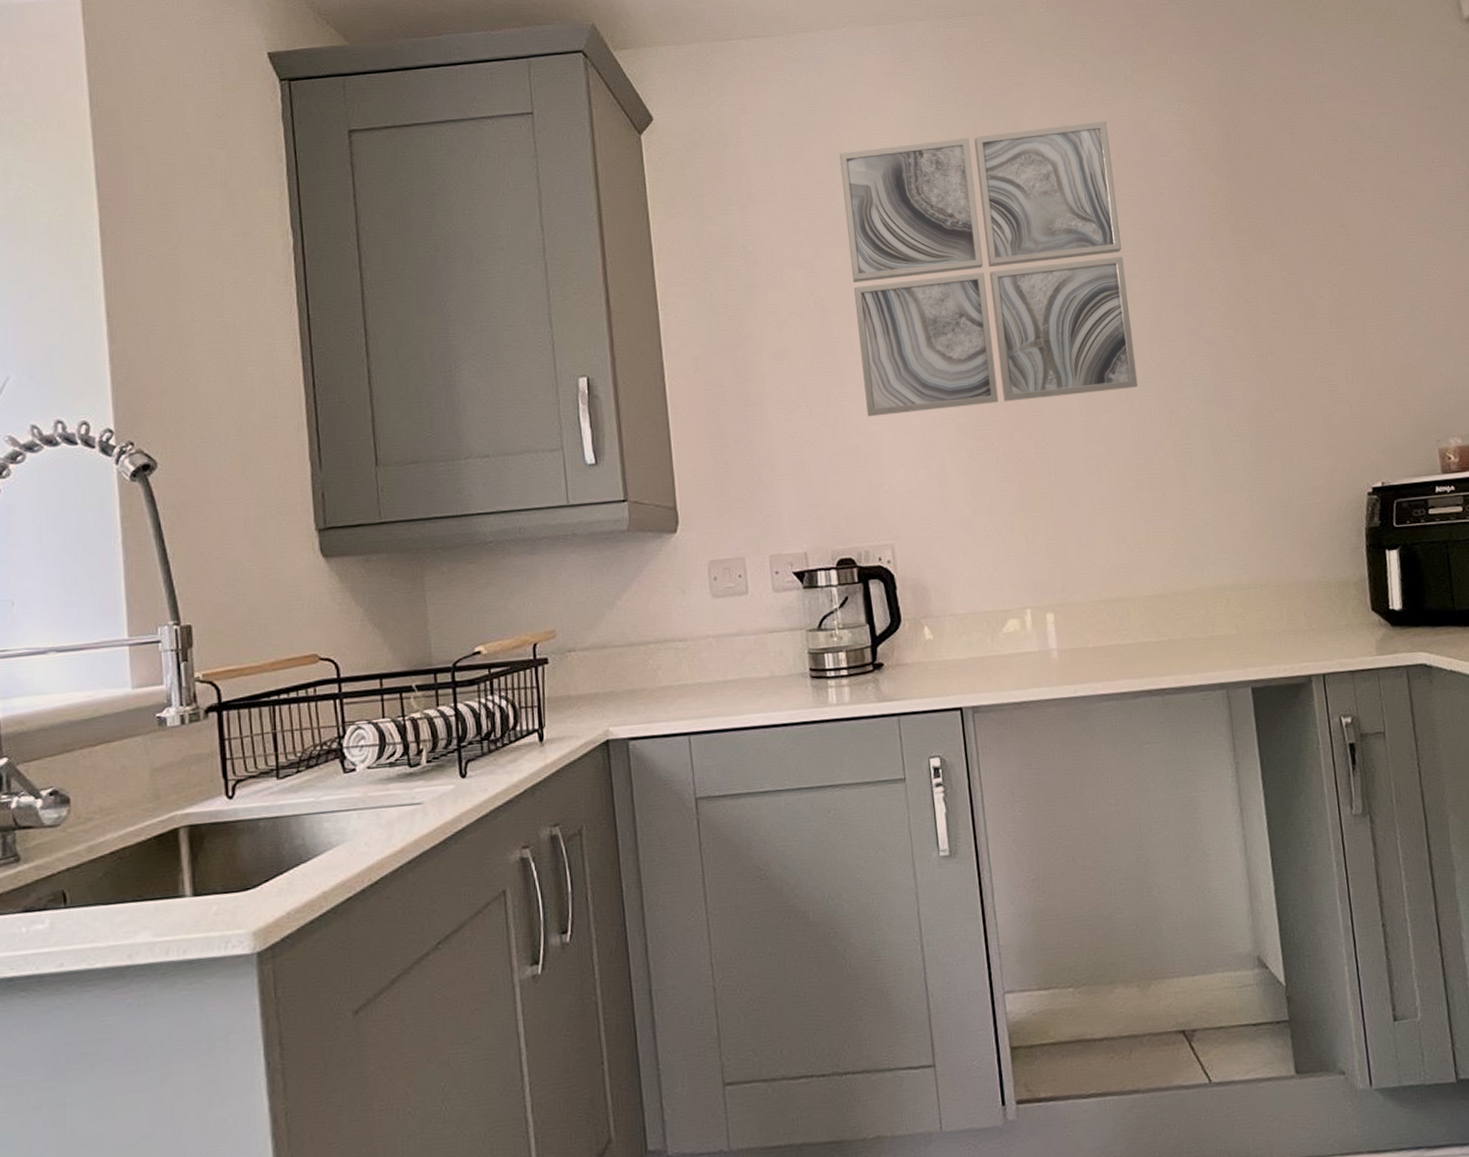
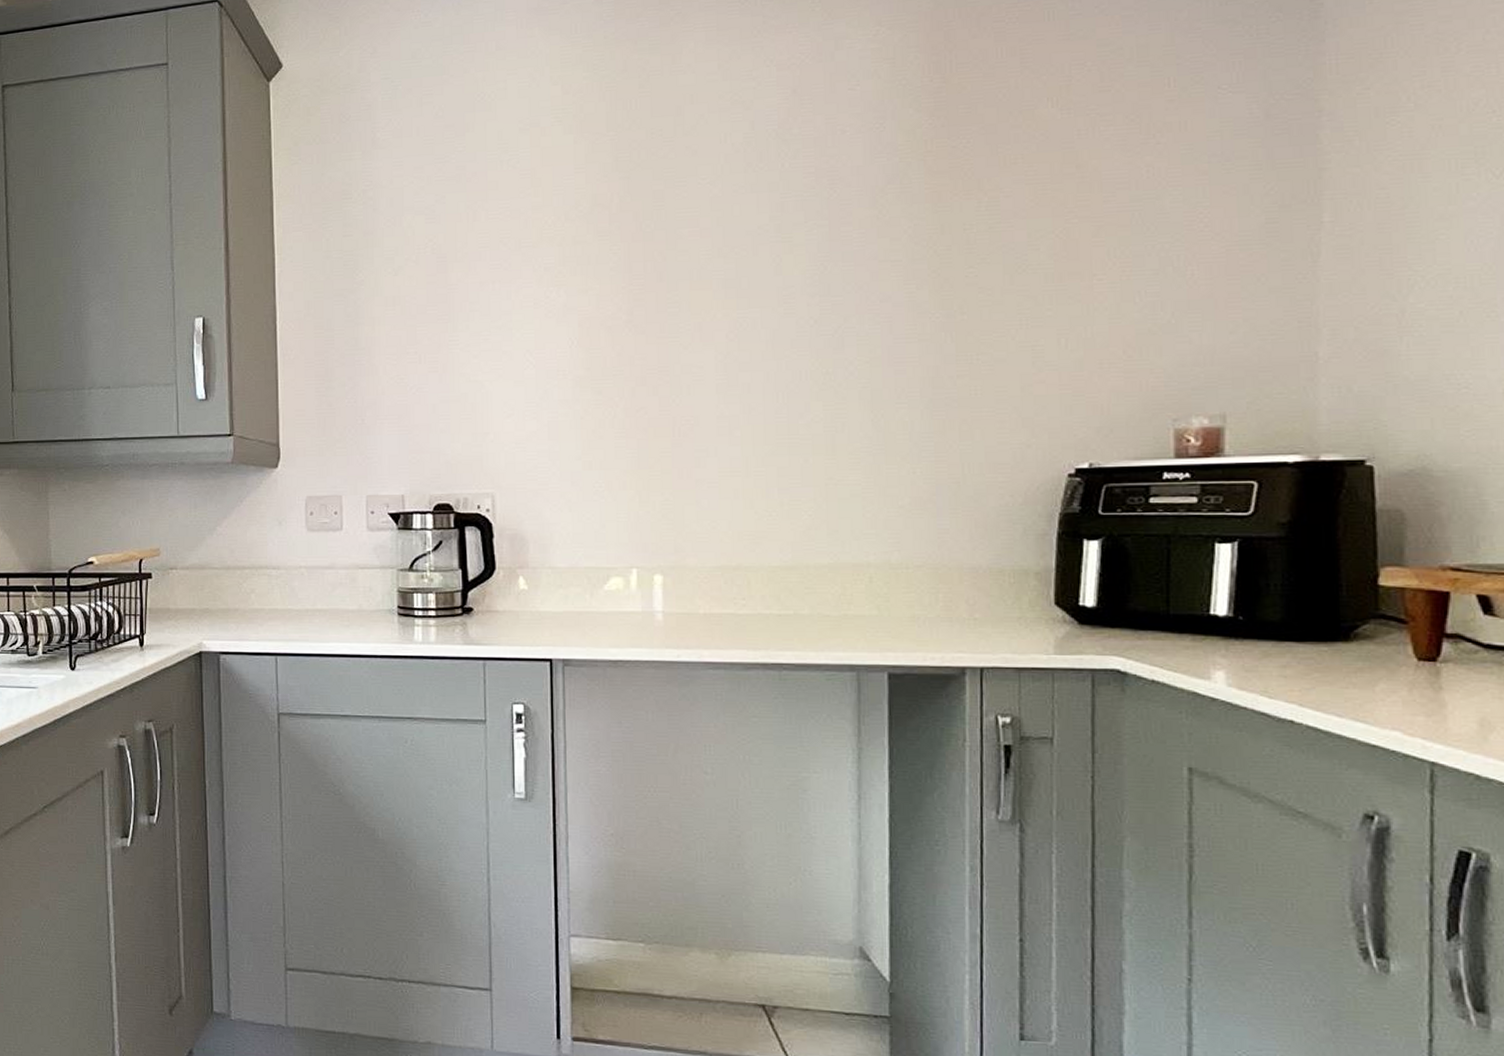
wall art: present [839,121,1139,417] -> none [471,52,789,366]

